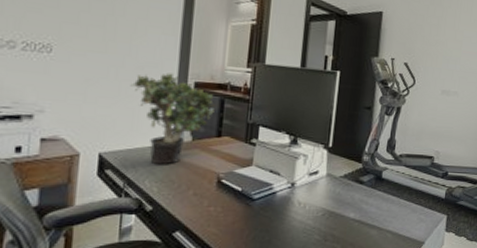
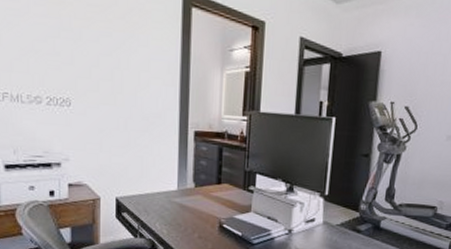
potted plant: present [130,73,215,165] -> none [138,122,214,210]

